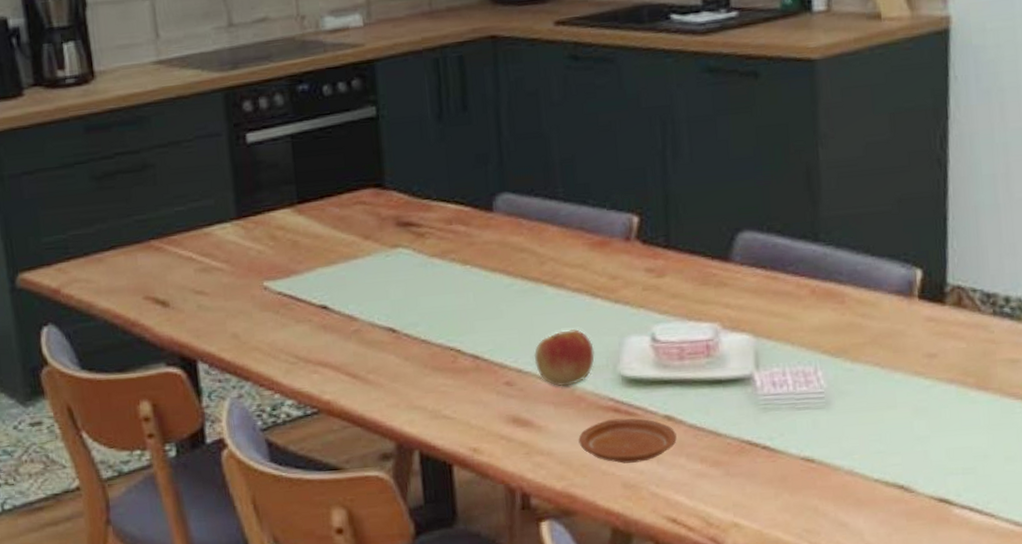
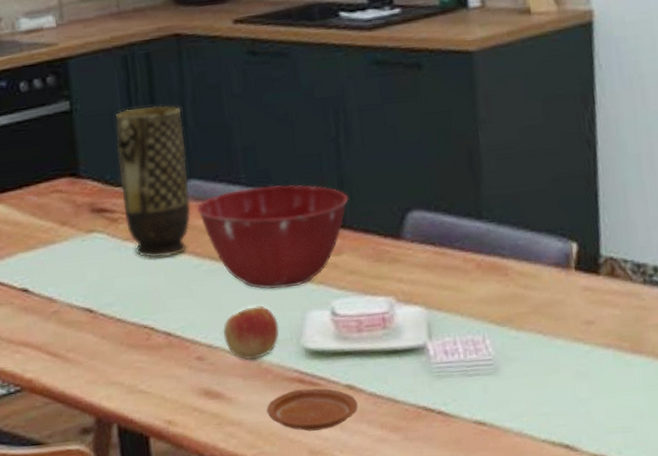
vase: none [425,113,504,276] -> present [116,105,191,258]
mixing bowl: none [509,200,674,312] -> present [196,184,349,289]

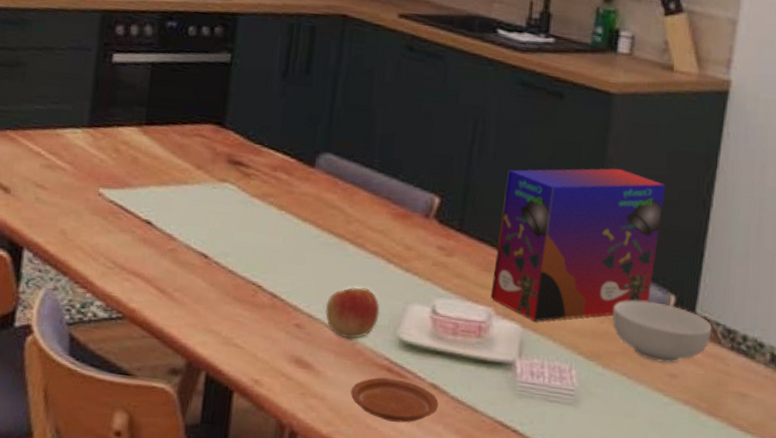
vase: present [116,105,191,258] -> none [257,73,333,222]
mixing bowl: present [196,184,349,289] -> none [326,172,471,277]
cereal box: none [379,126,551,301] -> present [490,168,666,322]
cereal bowl: none [516,252,621,313] -> present [612,300,712,364]

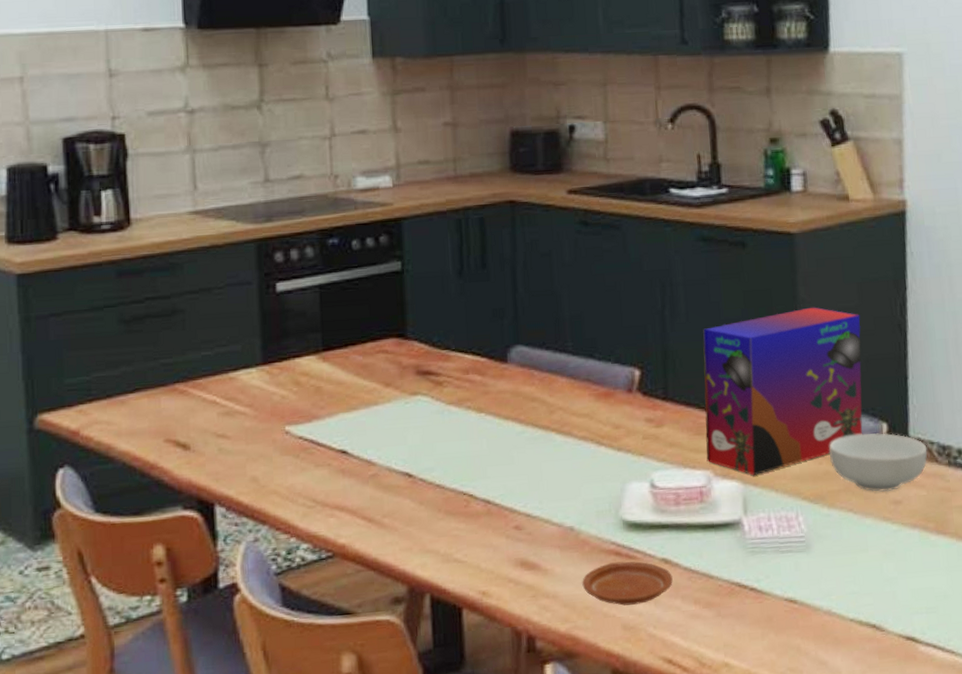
apple: present [325,288,380,339] -> none [542,475,598,530]

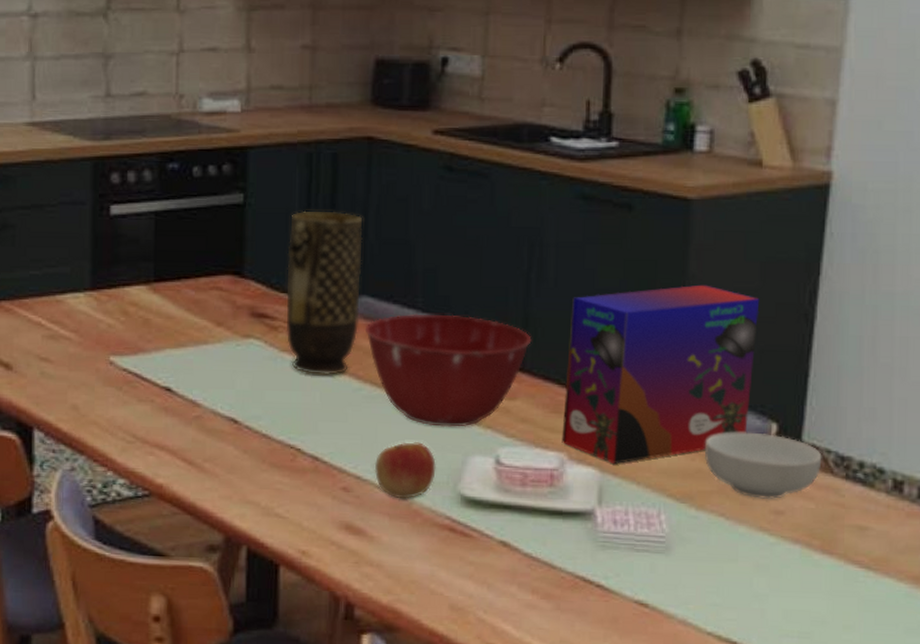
vase: none [445,270,517,424] -> present [286,210,363,376]
mixing bowl: none [522,354,671,459] -> present [364,313,532,427]
apple: none [542,475,598,530] -> present [374,442,436,498]
plate: present [582,561,673,606] -> none [410,538,510,586]

